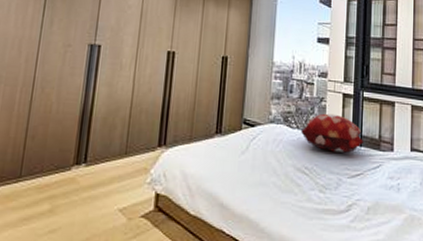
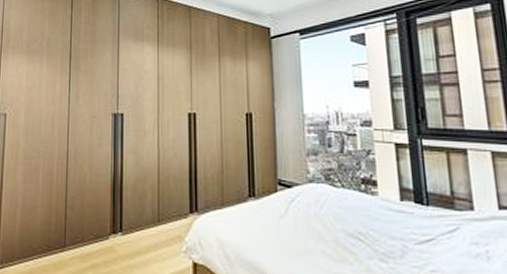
decorative pillow: present [301,113,365,153] -> none [348,168,432,214]

